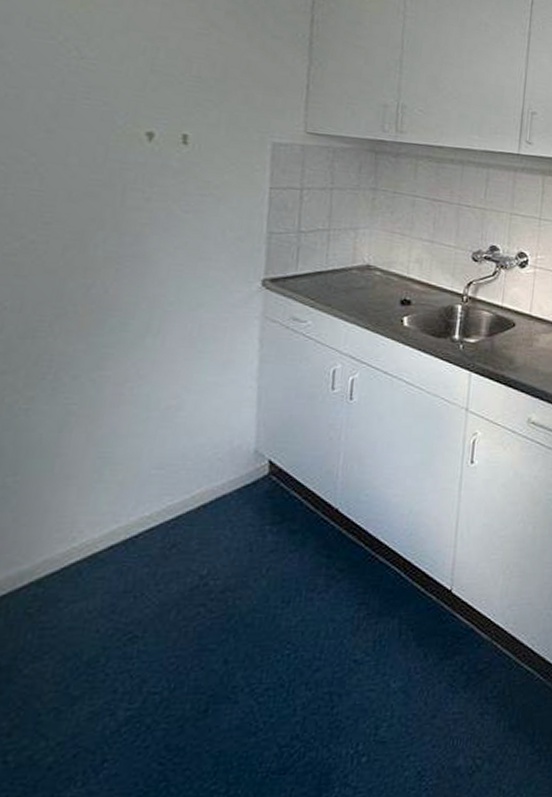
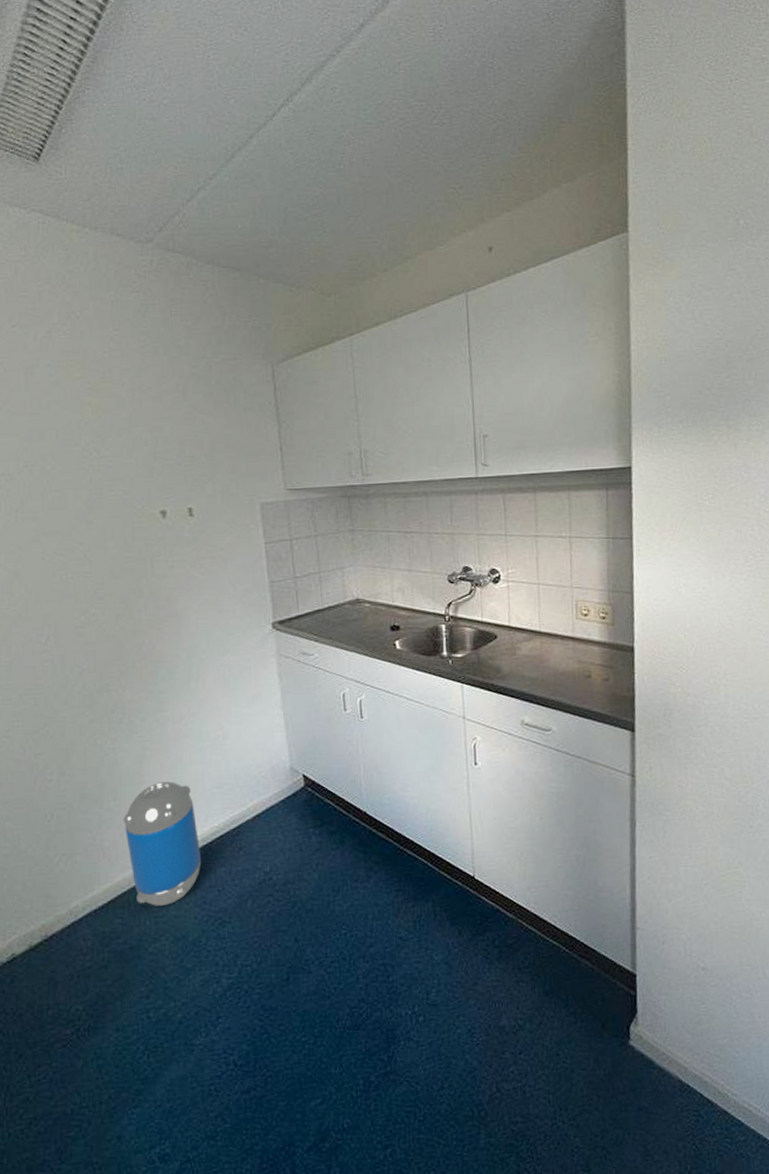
trash can: none [19,457,123,614] -> present [123,781,202,906]

